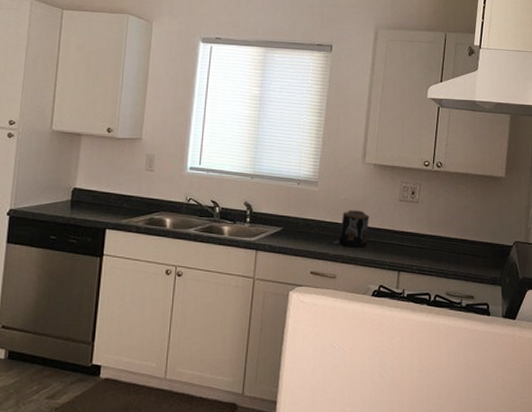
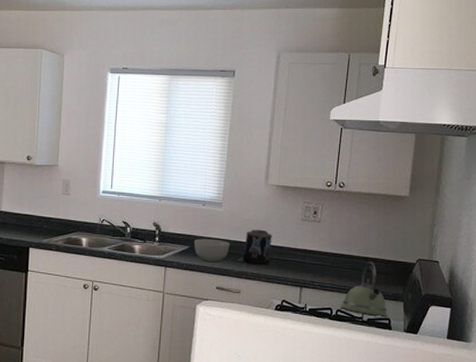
bowl: none [288,219,325,246] -> present [194,238,230,263]
kettle: none [439,243,486,302] -> present [341,261,388,317]

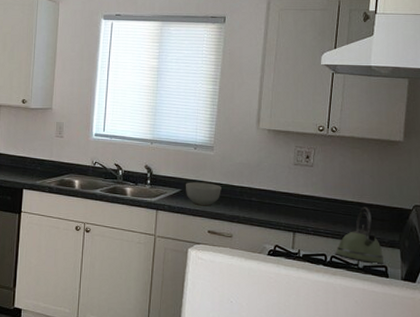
canister: present [237,229,272,266] -> none [228,173,264,210]

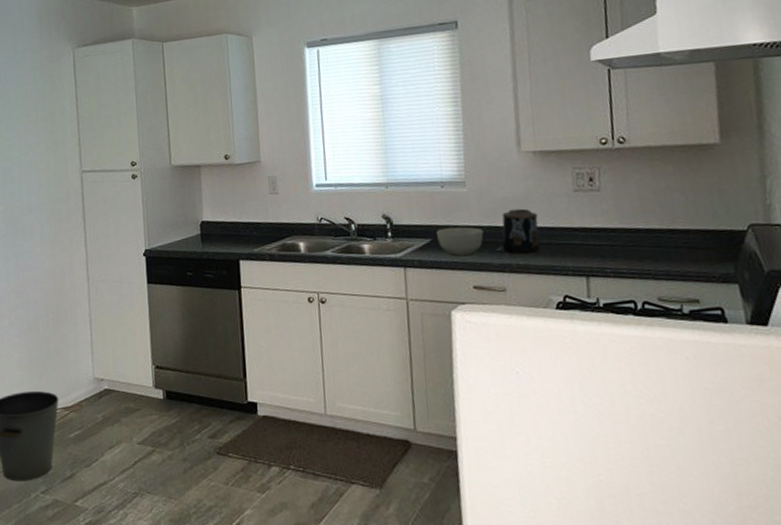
canister: none [228,173,264,210] -> present [495,208,540,255]
kettle: present [335,207,385,264] -> none [647,233,719,307]

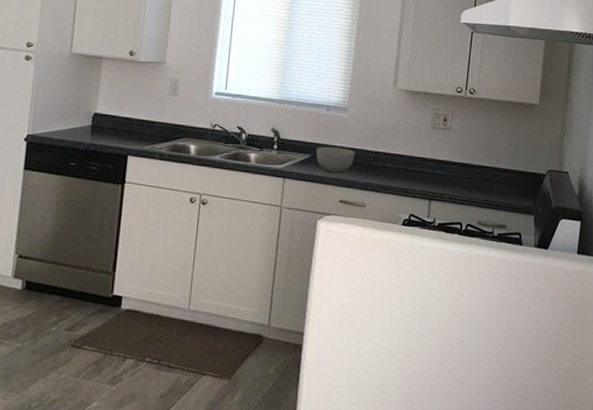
canister: present [495,208,540,255] -> none [362,137,400,177]

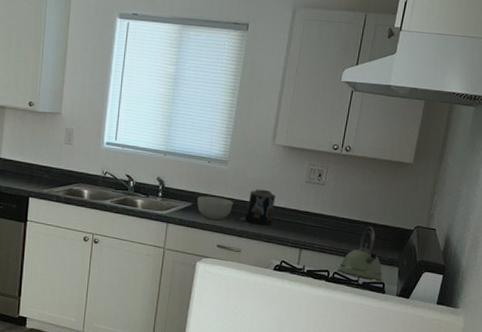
canister: none [362,137,400,177] -> present [239,189,276,226]
kettle: none [471,172,519,231] -> present [338,226,383,281]

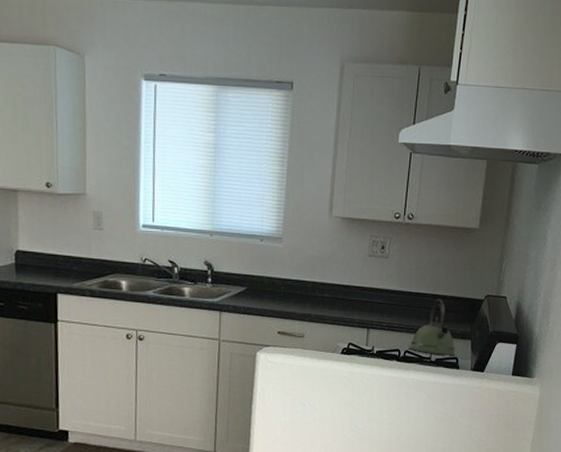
bowl: present [197,196,233,221] -> none [252,278,292,305]
canister: present [239,189,276,226] -> none [299,267,337,307]

